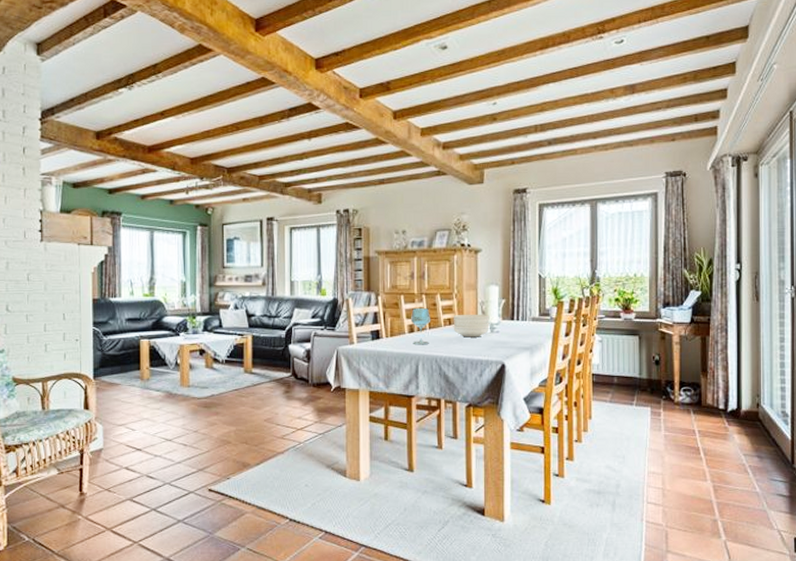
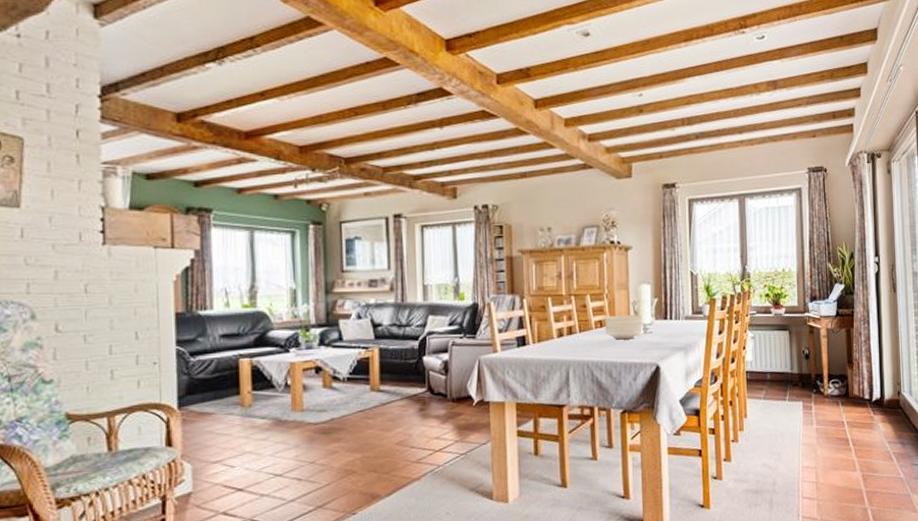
wine glass: present [411,307,431,345] -> none [559,309,581,351]

